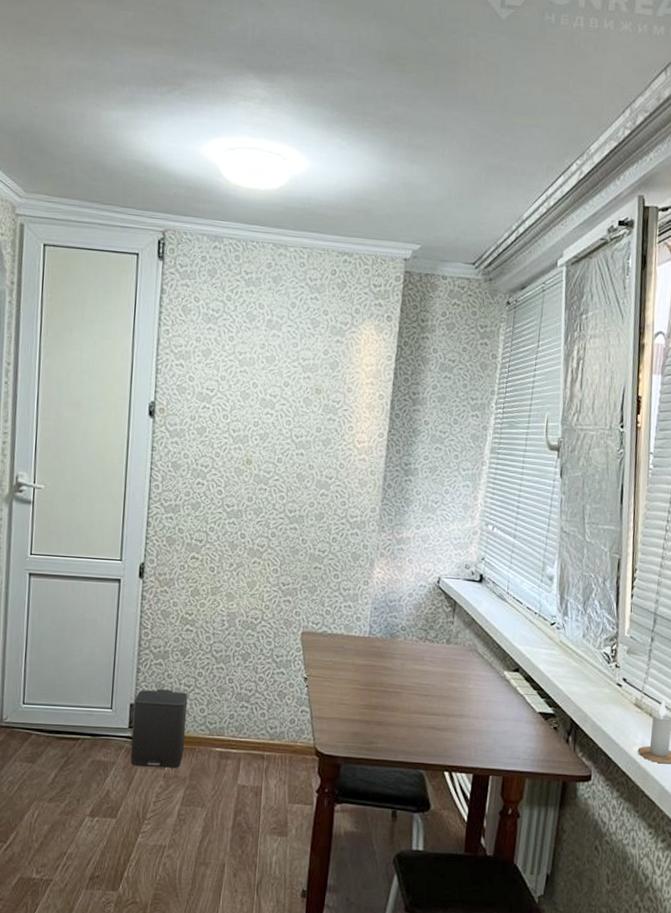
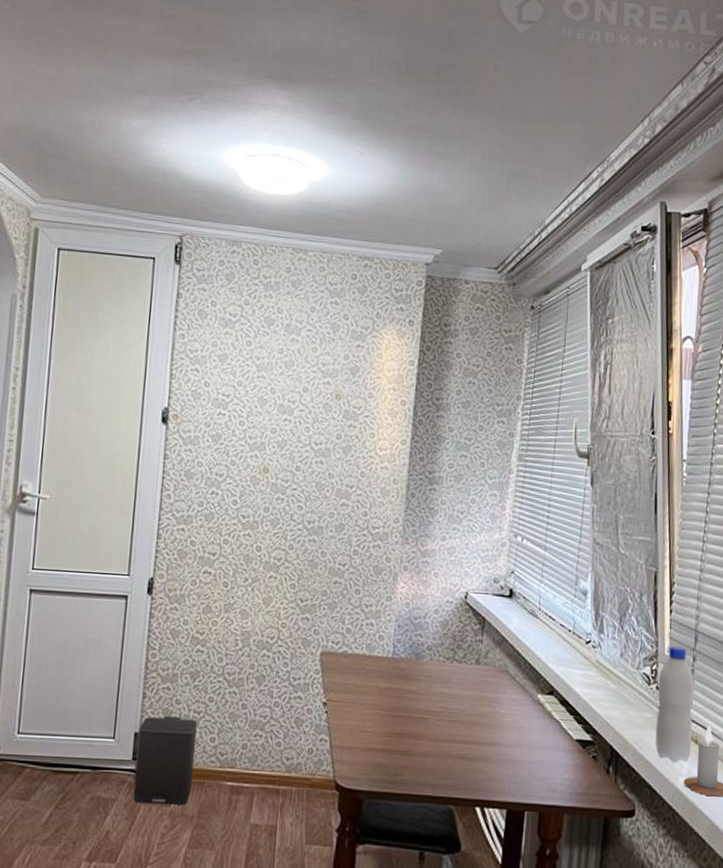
water bottle: none [612,627,652,734] -> present [656,645,694,763]

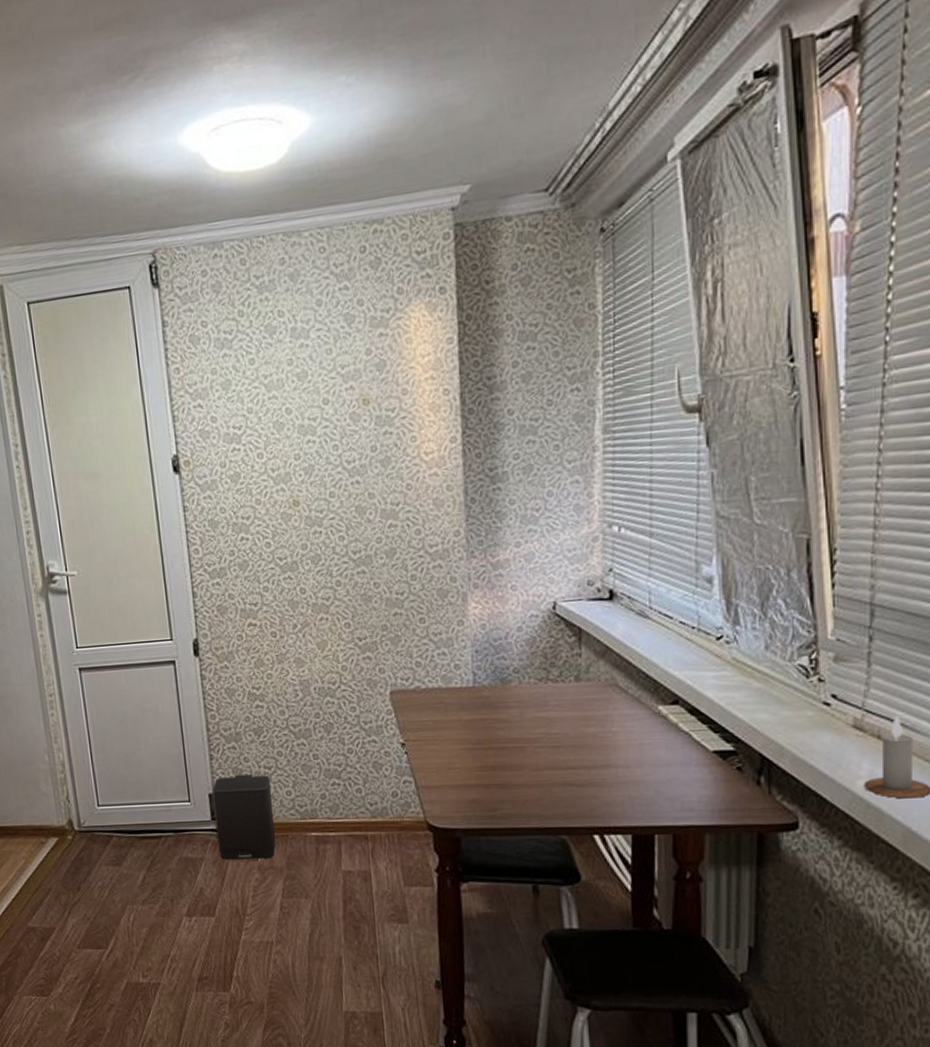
water bottle: present [656,645,694,763] -> none [820,625,873,764]

